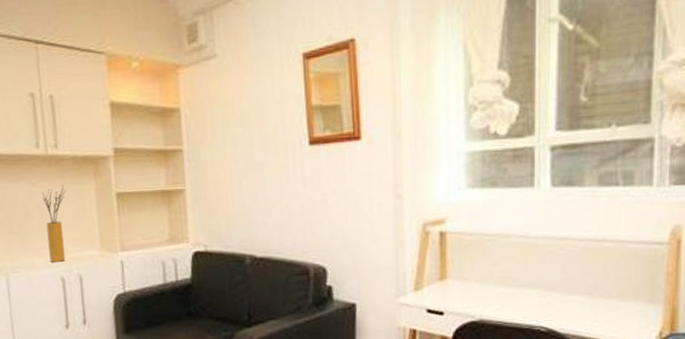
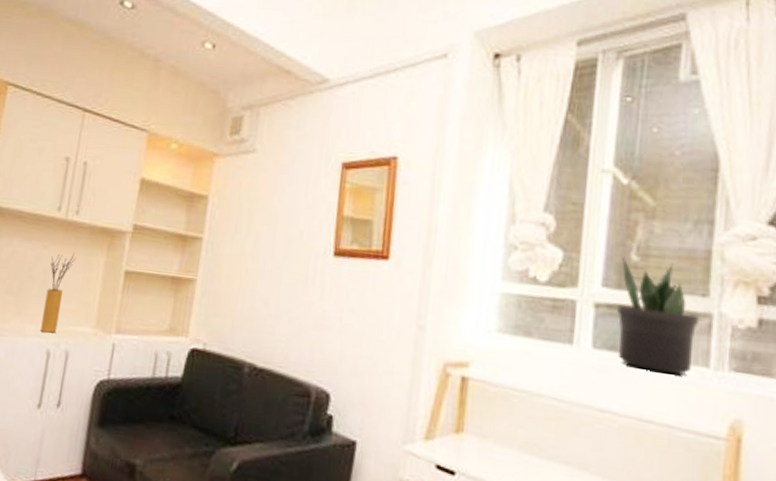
planter: none [570,98,642,199] -> present [616,257,698,375]

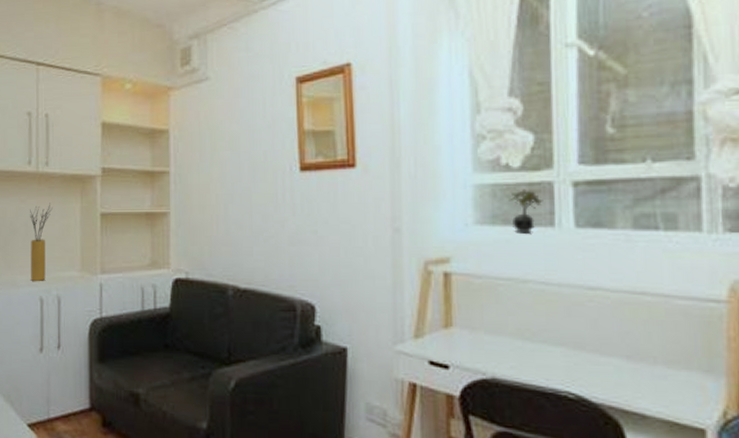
succulent plant: none [532,303,565,348] -> present [509,188,543,233]
planter: present [616,257,698,375] -> none [596,130,686,244]

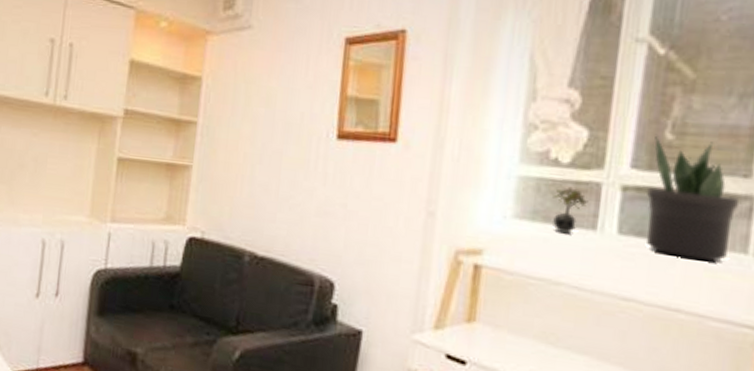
vase: present [30,203,53,282] -> none [34,140,67,223]
planter: none [596,130,686,244] -> present [645,135,739,262]

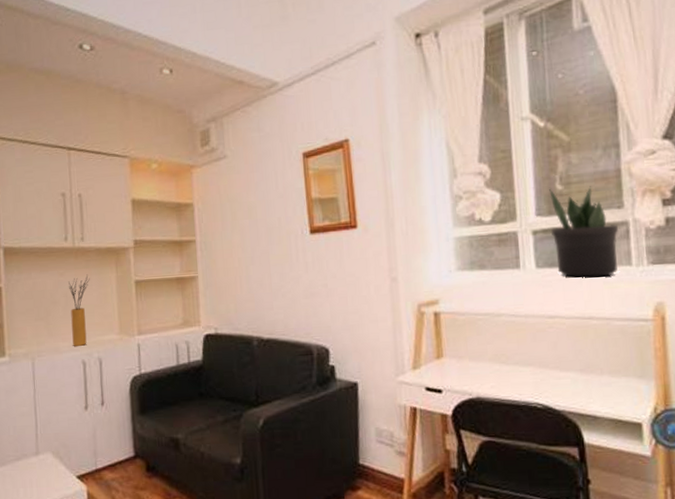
vase: none [34,140,67,223] -> present [68,274,90,347]
succulent plant: present [551,186,589,234] -> none [483,238,510,276]

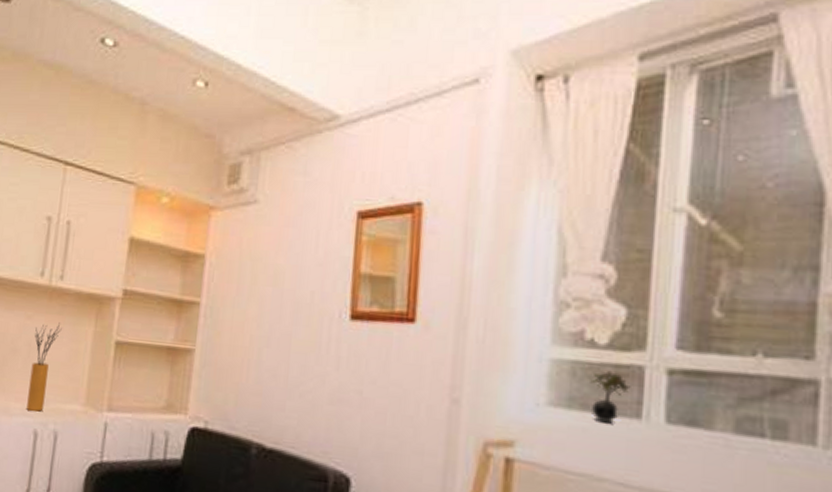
succulent plant: none [483,238,510,276] -> present [590,370,631,424]
planter: present [549,186,618,278] -> none [695,313,801,455]

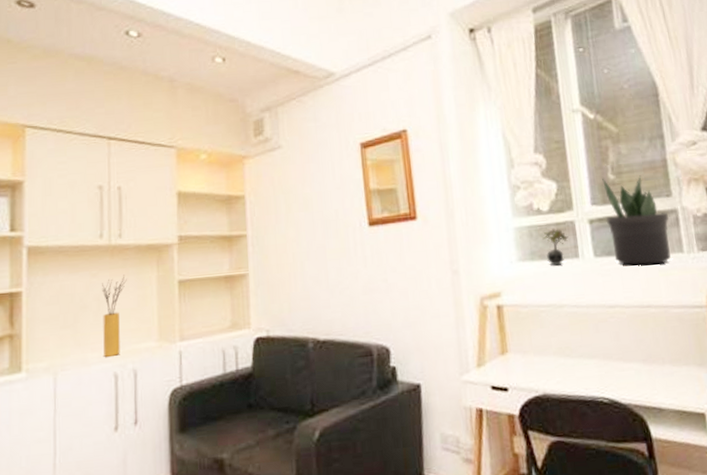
planter: none [695,313,801,455] -> present [602,175,671,266]

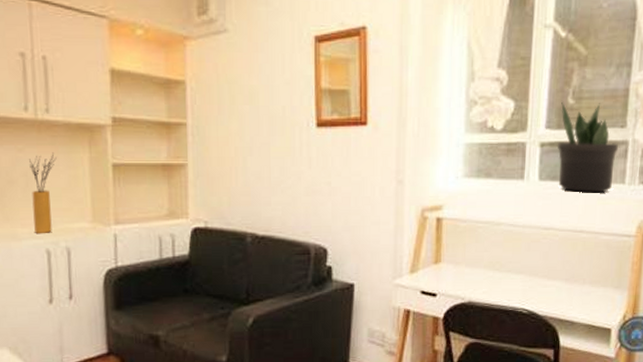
succulent plant: present [542,228,569,266] -> none [491,147,517,185]

